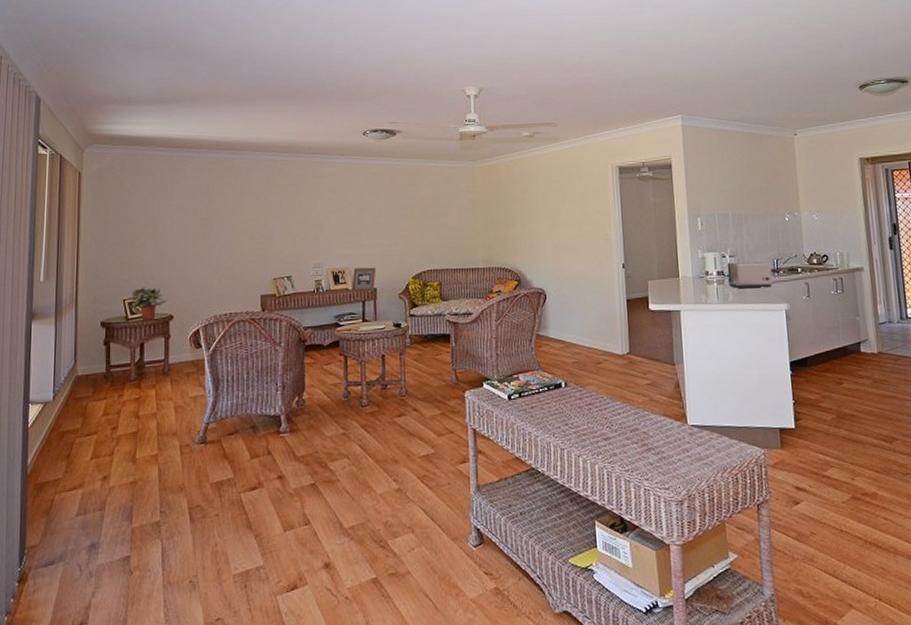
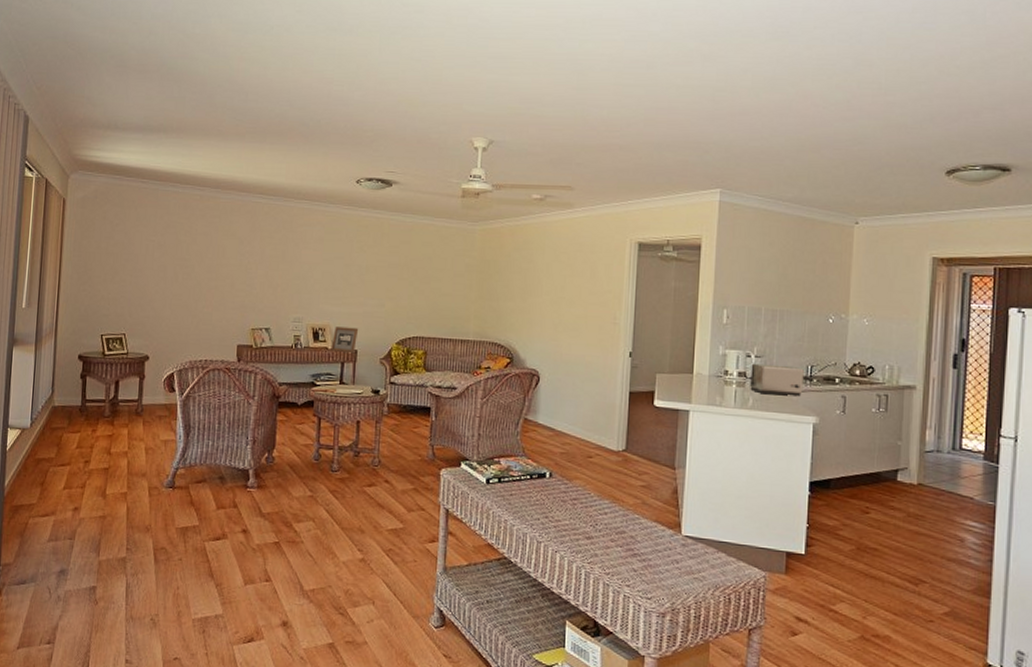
potted plant: present [128,287,168,321] -> none [106,324,145,359]

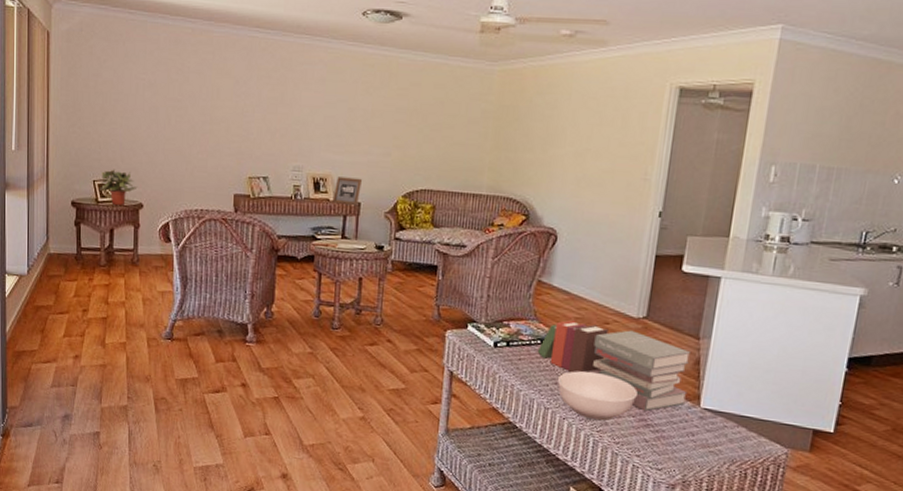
potted plant: none [106,324,145,359] -> present [98,169,138,207]
books: none [527,455,592,507] -> present [537,319,609,373]
bowl: none [547,503,624,553] -> present [557,371,639,421]
books: none [577,463,669,541] -> present [589,330,692,412]
toaster: present [750,363,804,397] -> none [792,227,858,266]

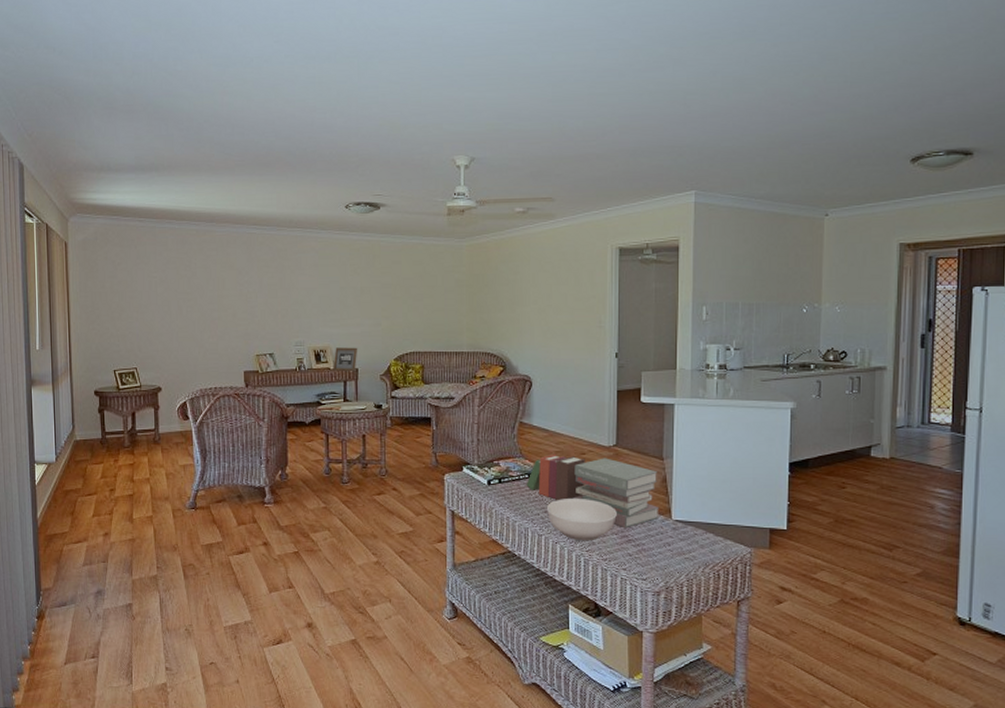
potted plant: present [98,169,138,207] -> none [119,358,156,391]

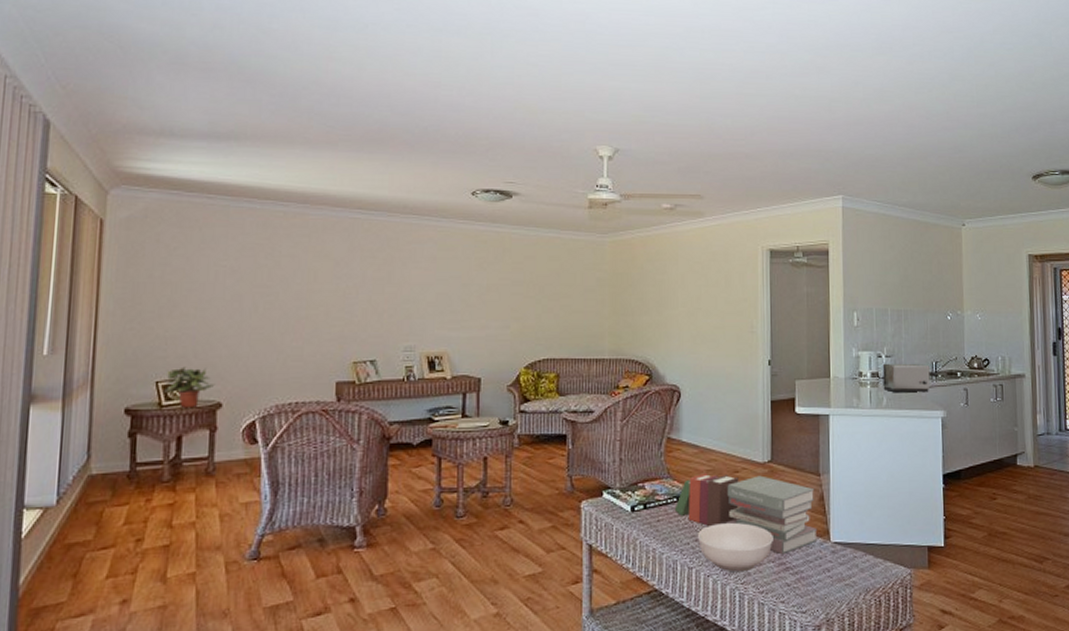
potted plant: none [119,358,156,391] -> present [163,366,215,409]
picture frame: present [333,347,358,372] -> none [450,353,482,382]
toaster: none [730,355,781,384] -> present [882,363,930,393]

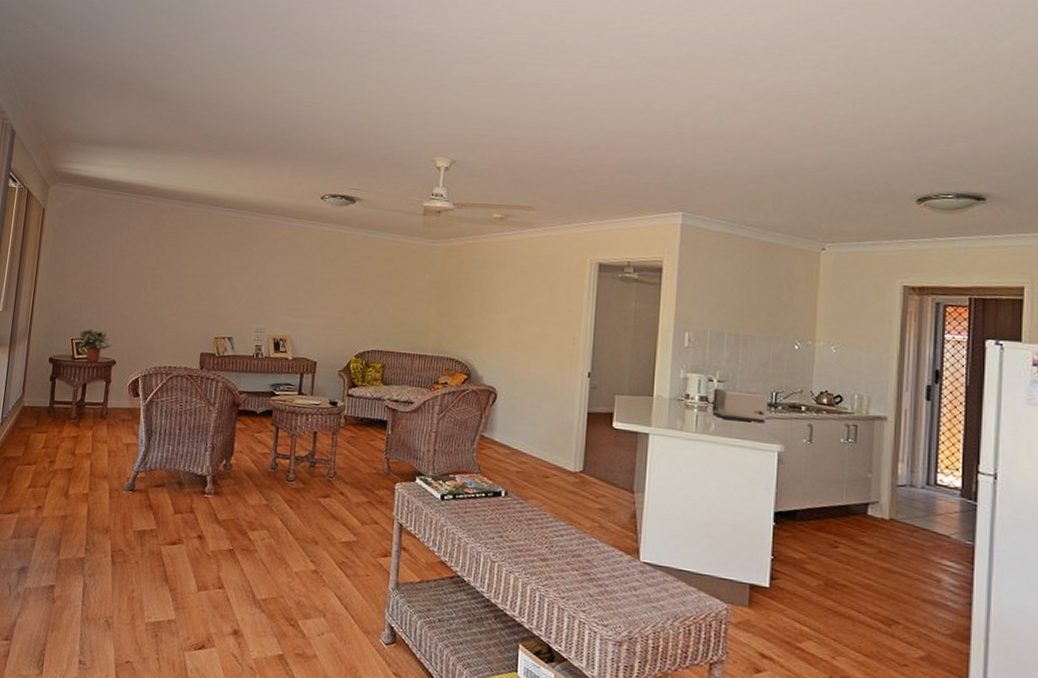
books: present [674,472,739,527] -> none [482,473,548,526]
bowl: present [697,522,775,573] -> none [502,524,581,575]
books: present [726,475,818,555] -> none [532,484,628,565]

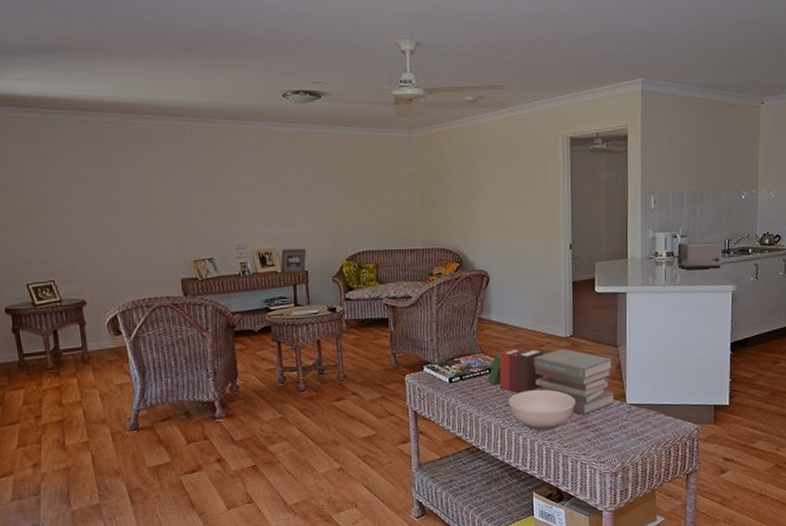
potted plant: present [75,329,112,363] -> none [34,270,78,307]
picture frame: none [290,338,319,365] -> present [280,248,307,275]
books: none [482,473,548,526] -> present [487,347,544,394]
bowl: none [502,524,581,575] -> present [508,389,577,431]
books: none [532,484,628,565] -> present [533,348,615,416]

